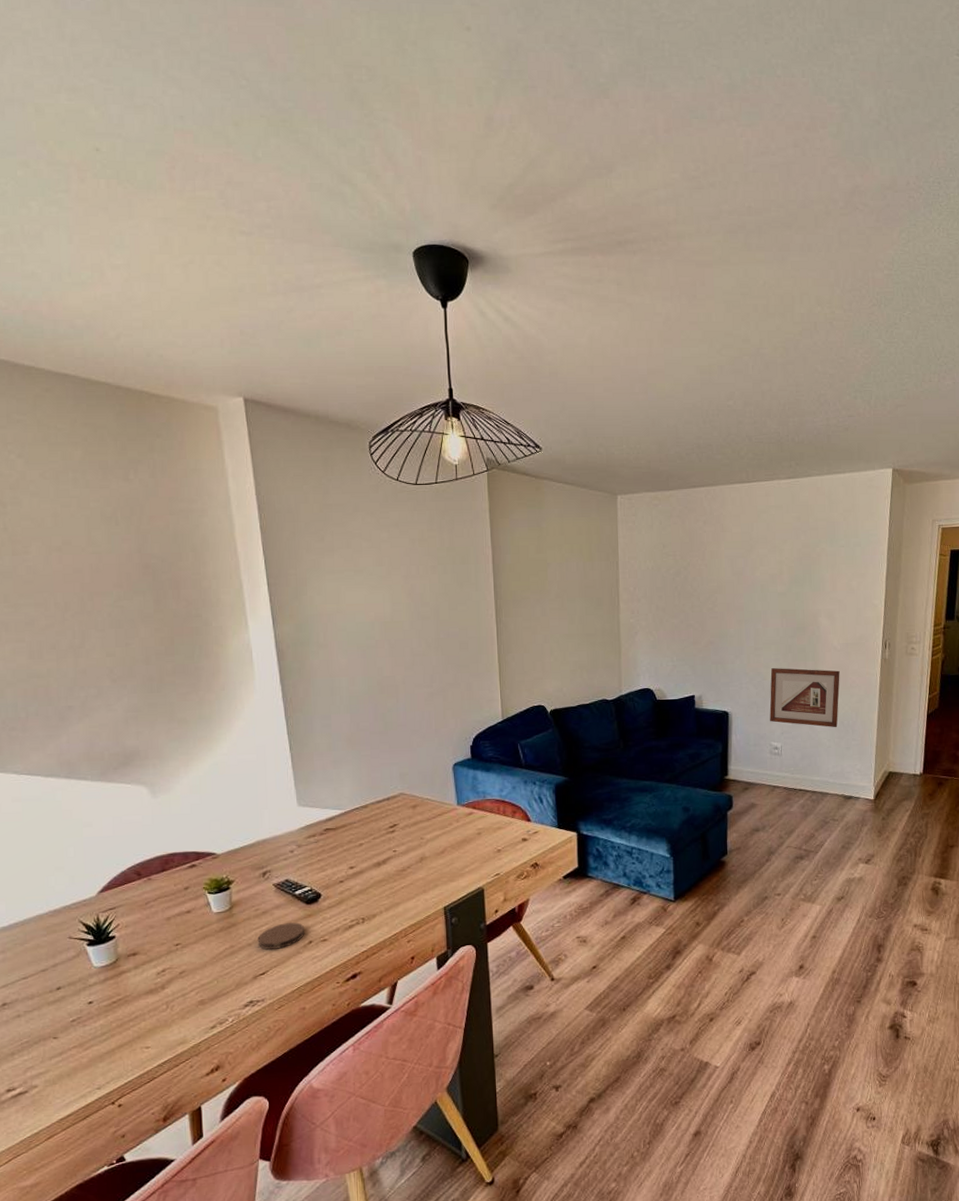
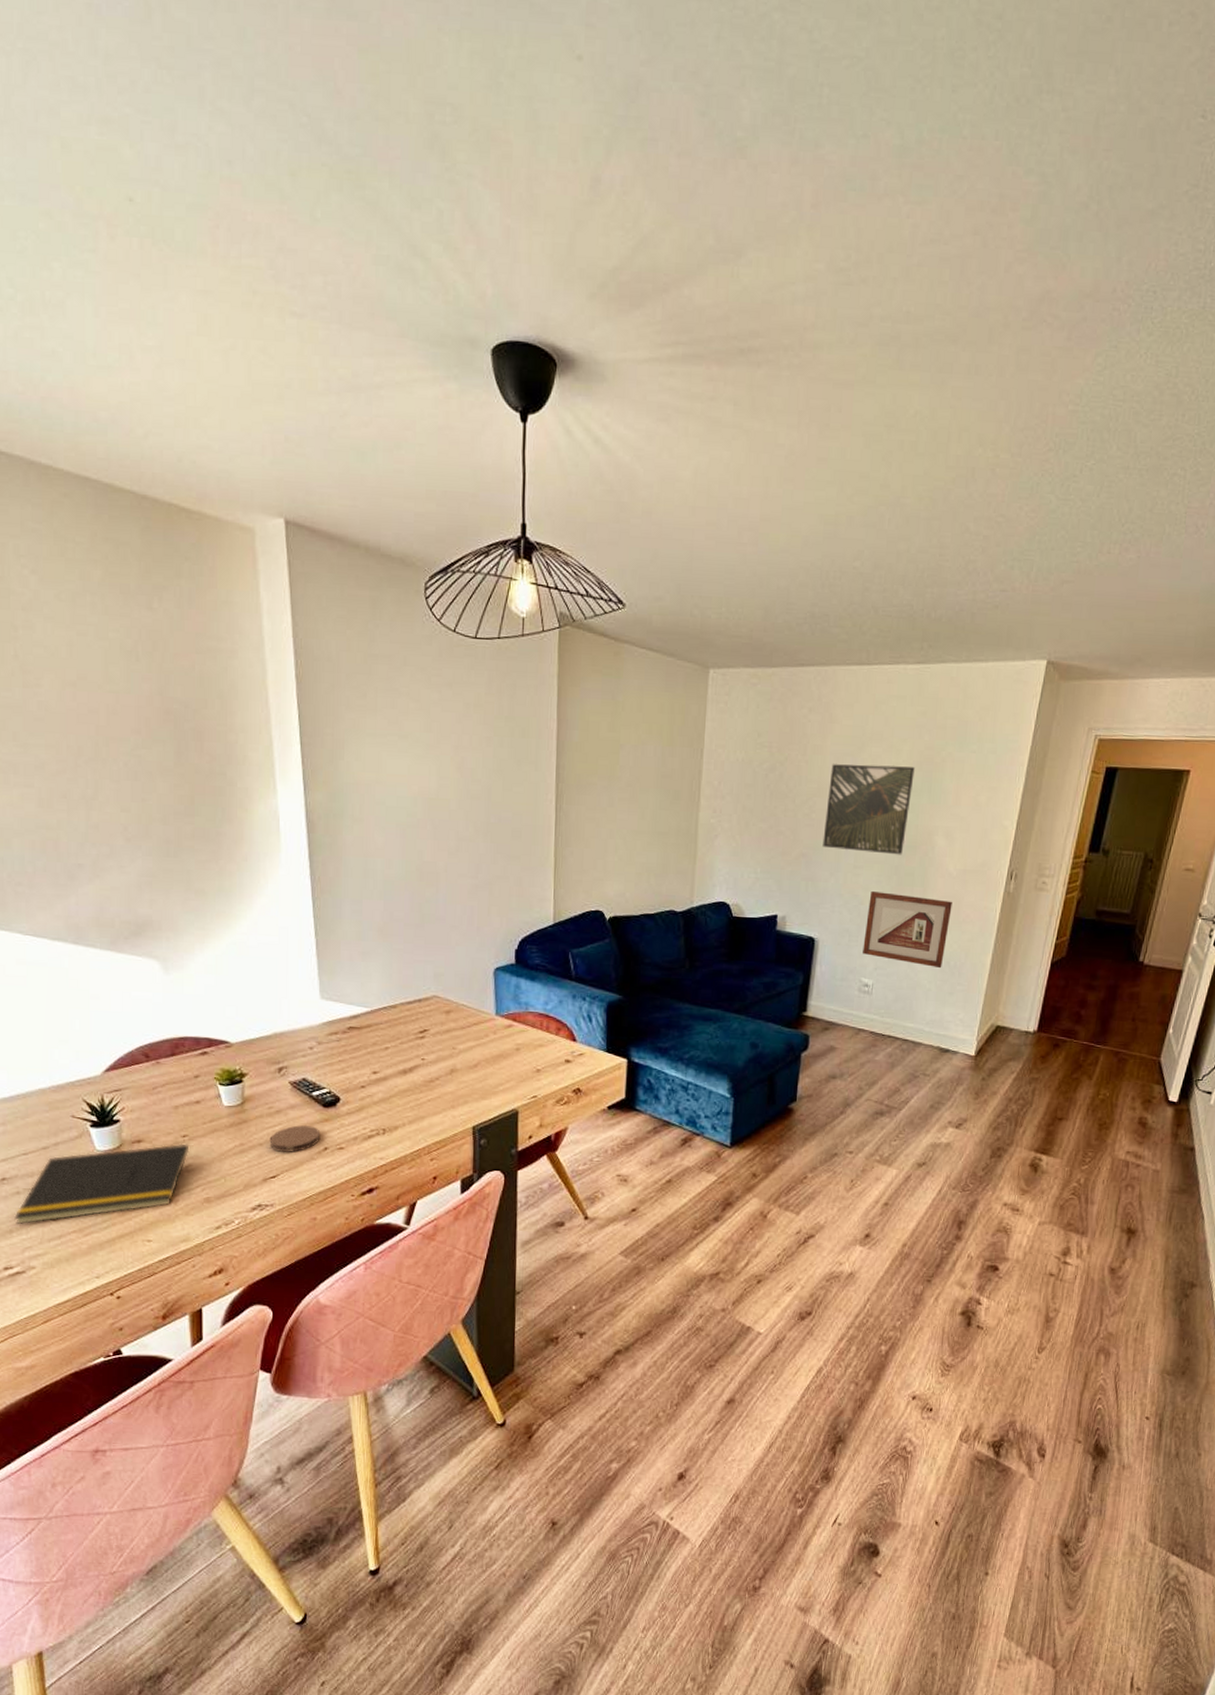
notepad: none [15,951,183,1047] -> present [14,1143,190,1225]
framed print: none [726,563,796,636] -> present [822,764,915,855]

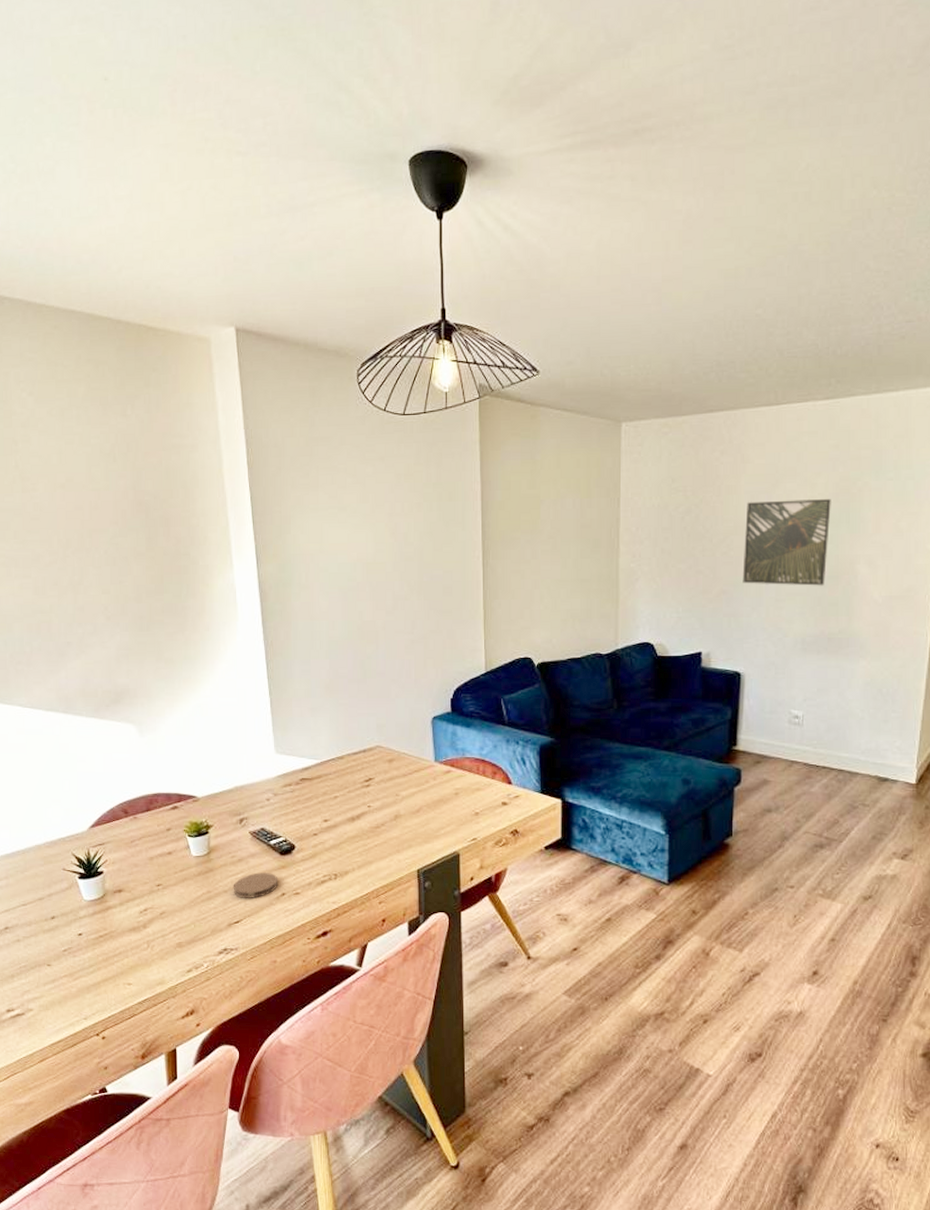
notepad: present [14,1143,190,1225] -> none [15,892,163,970]
picture frame: present [863,891,952,969] -> none [790,623,880,697]

